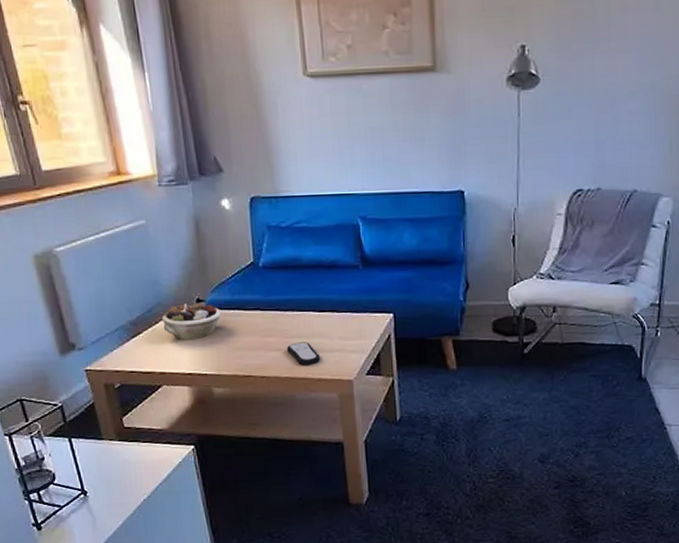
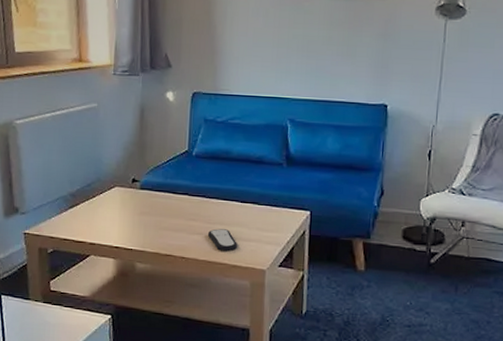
succulent planter: present [162,303,222,341] -> none [99,182,154,216]

